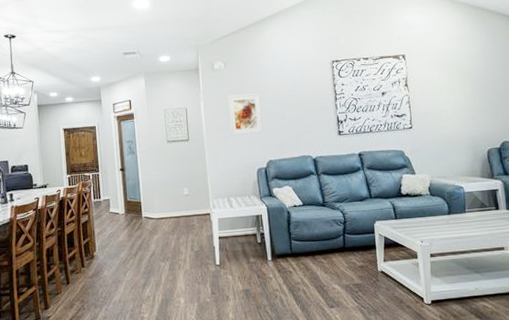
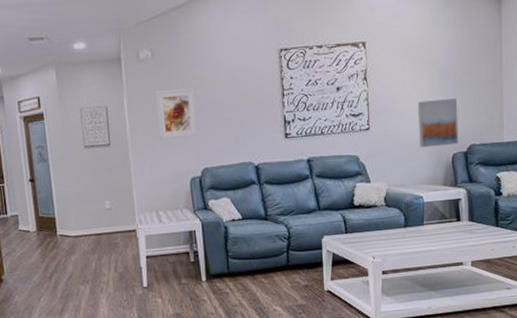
wall art: none [453,102,492,144] -> present [417,98,459,148]

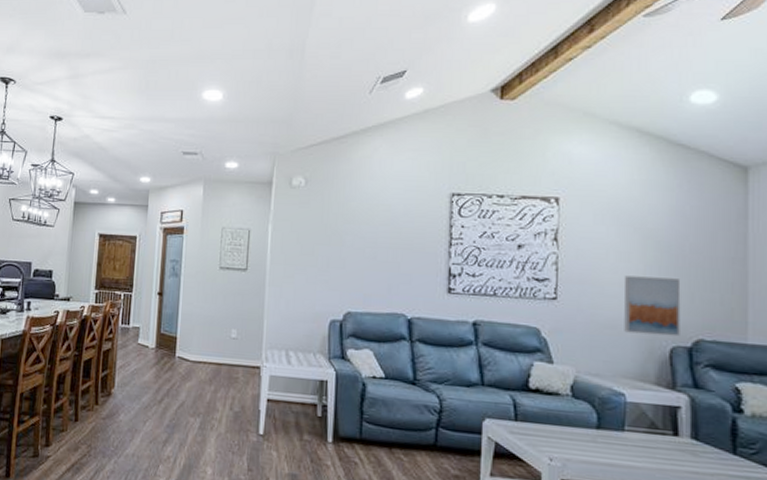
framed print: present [155,88,198,139] -> none [302,221,348,275]

